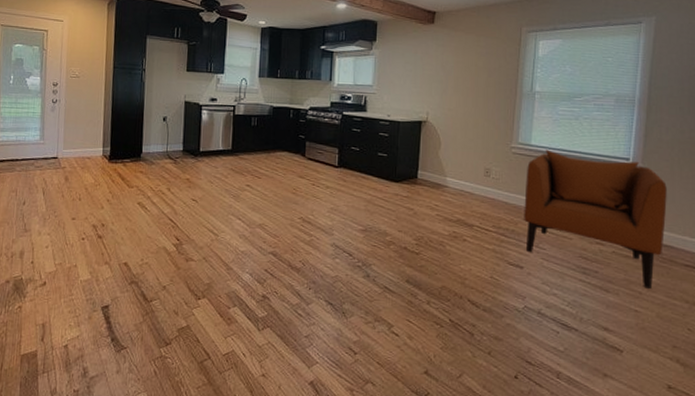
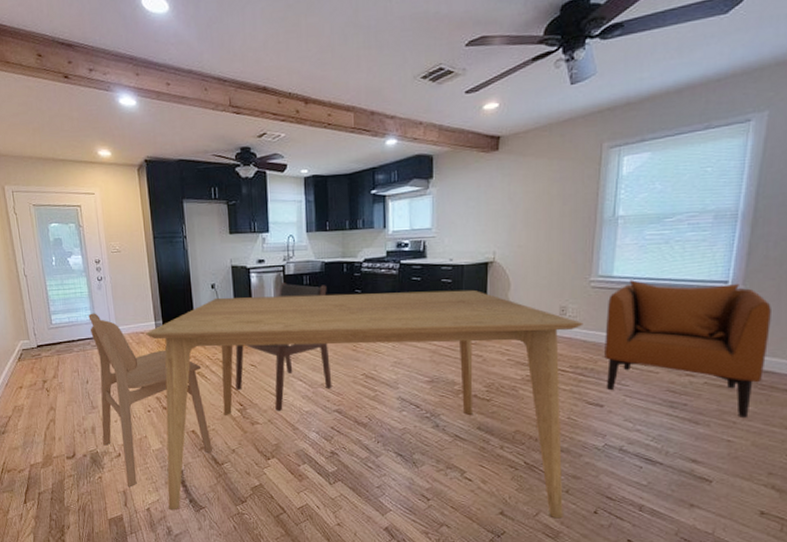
dining chair: none [29,134,143,320] -> present [88,313,212,487]
dining table: none [88,130,505,382] -> present [146,289,583,519]
dining chair: none [175,122,273,249] -> present [235,282,332,411]

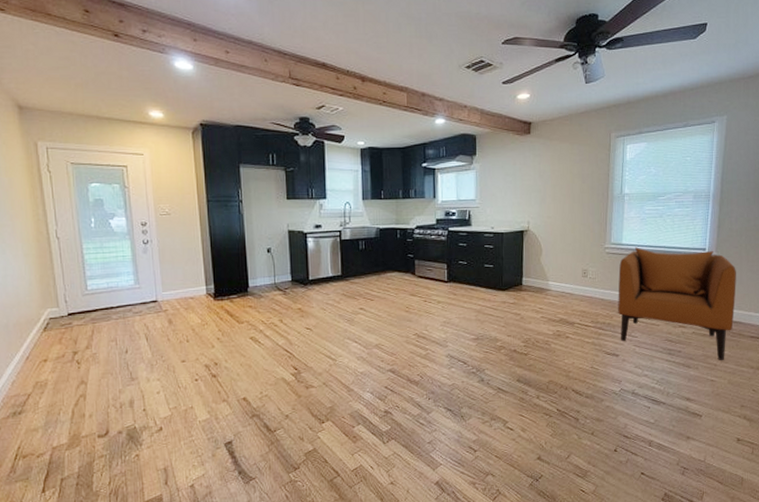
dining chair: present [88,313,212,487] -> none [131,278,264,464]
dining table: present [146,289,583,519] -> none [195,254,601,484]
dining chair: present [235,282,332,411] -> none [290,247,386,373]

